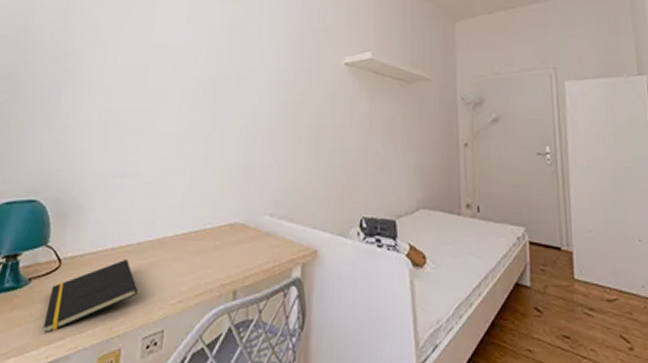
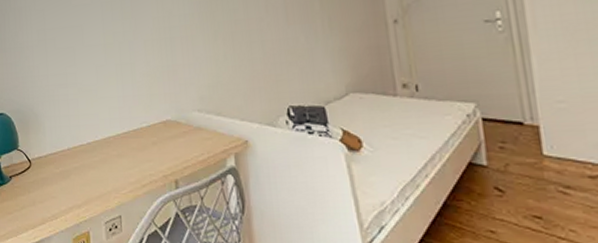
notepad: present [43,258,139,334] -> none [27,157,95,220]

